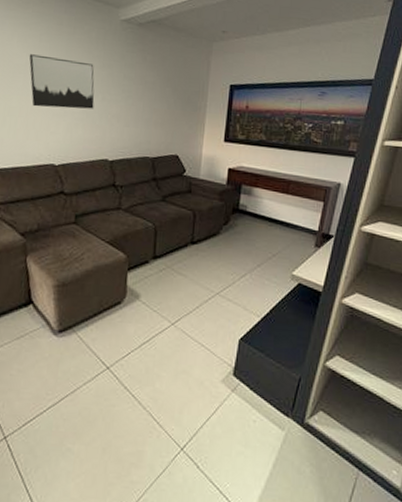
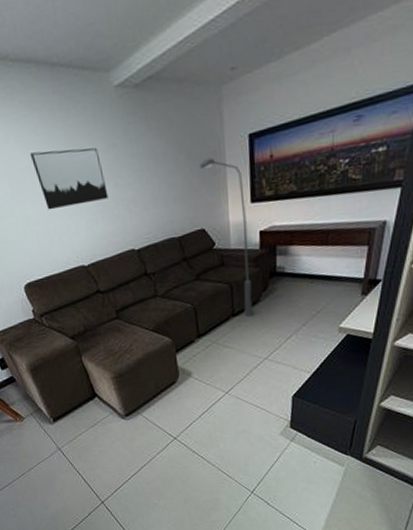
floor lamp: none [183,95,219,247] -> present [199,157,253,317]

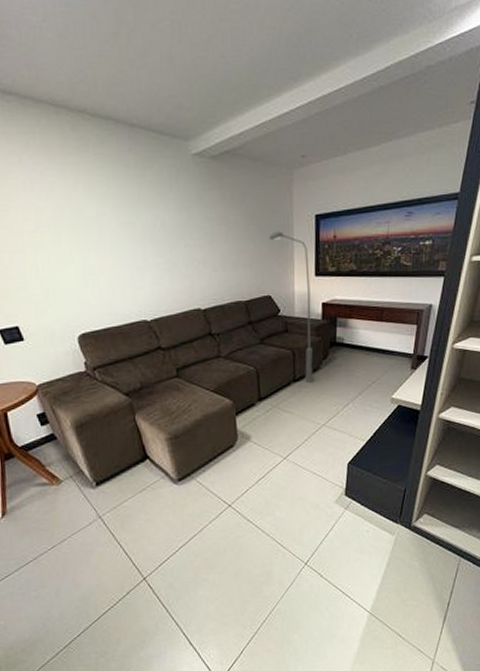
wall art: present [29,148,109,210] -> none [99,204,178,262]

